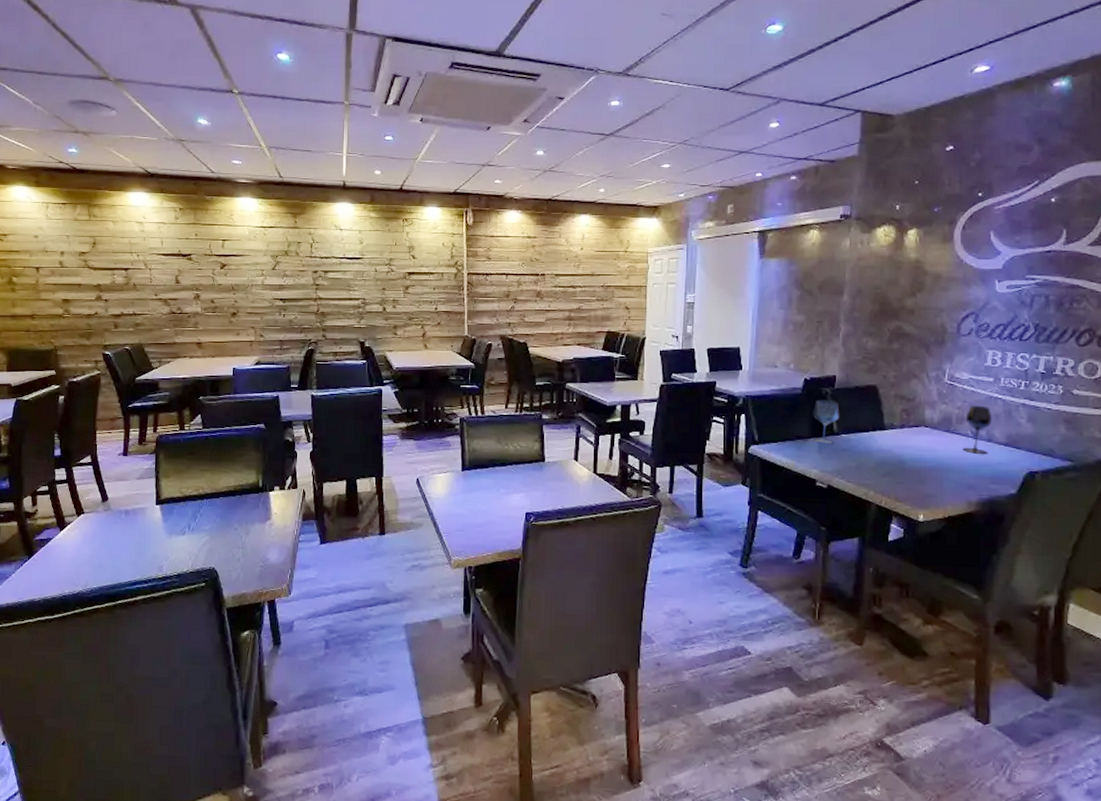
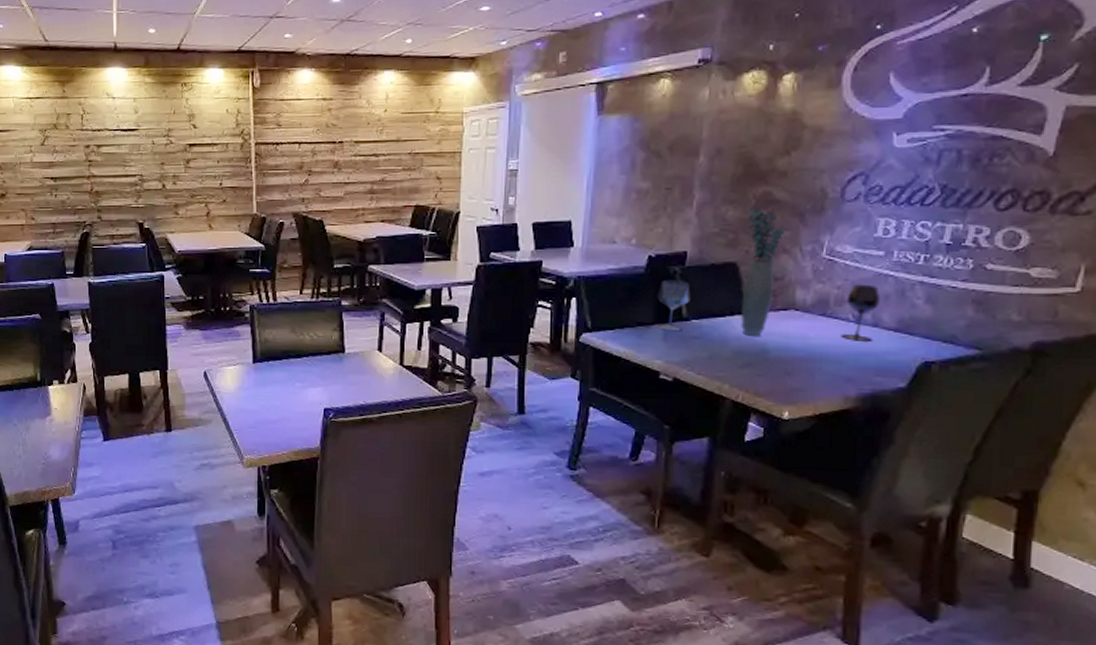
vase: none [882,336,914,450] -> present [741,204,785,338]

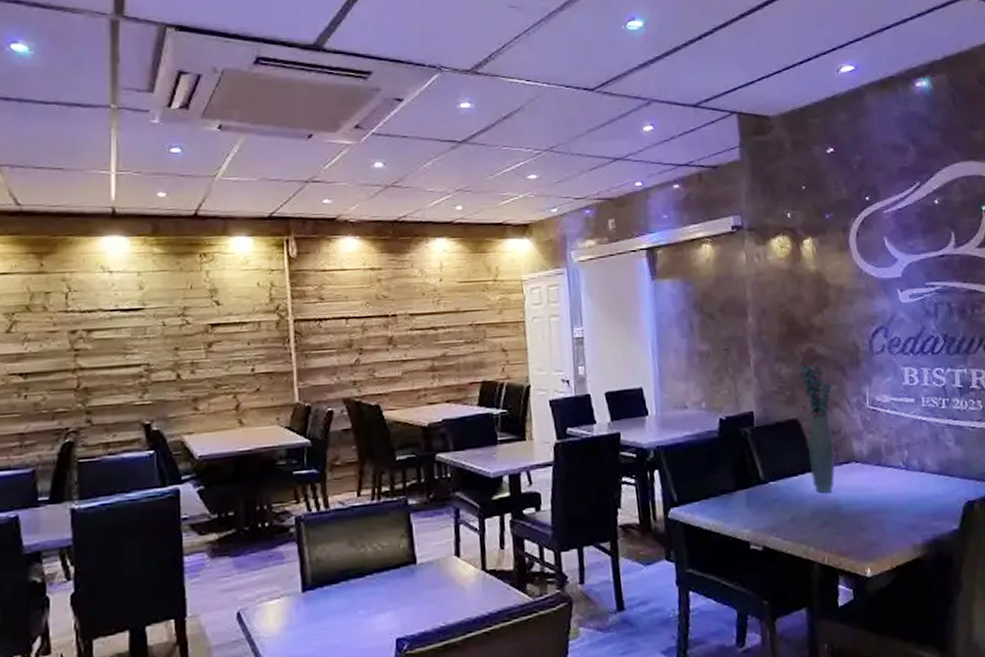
wine glass: present [656,279,691,332] -> none [733,441,765,497]
wineglass: present [841,284,880,341] -> none [894,431,923,488]

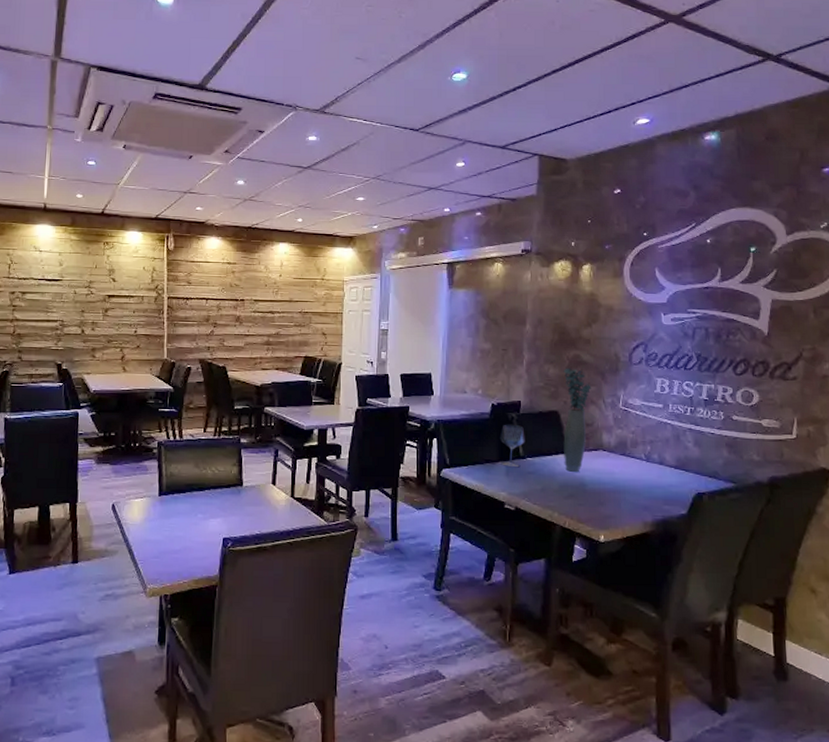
wine glass: none [733,441,765,497] -> present [499,424,525,468]

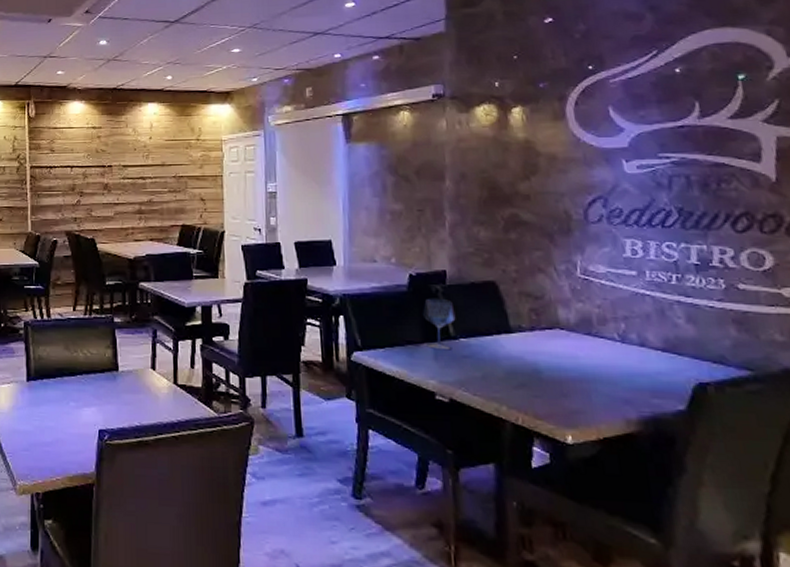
vase: present [563,364,592,473] -> none [498,225,538,357]

